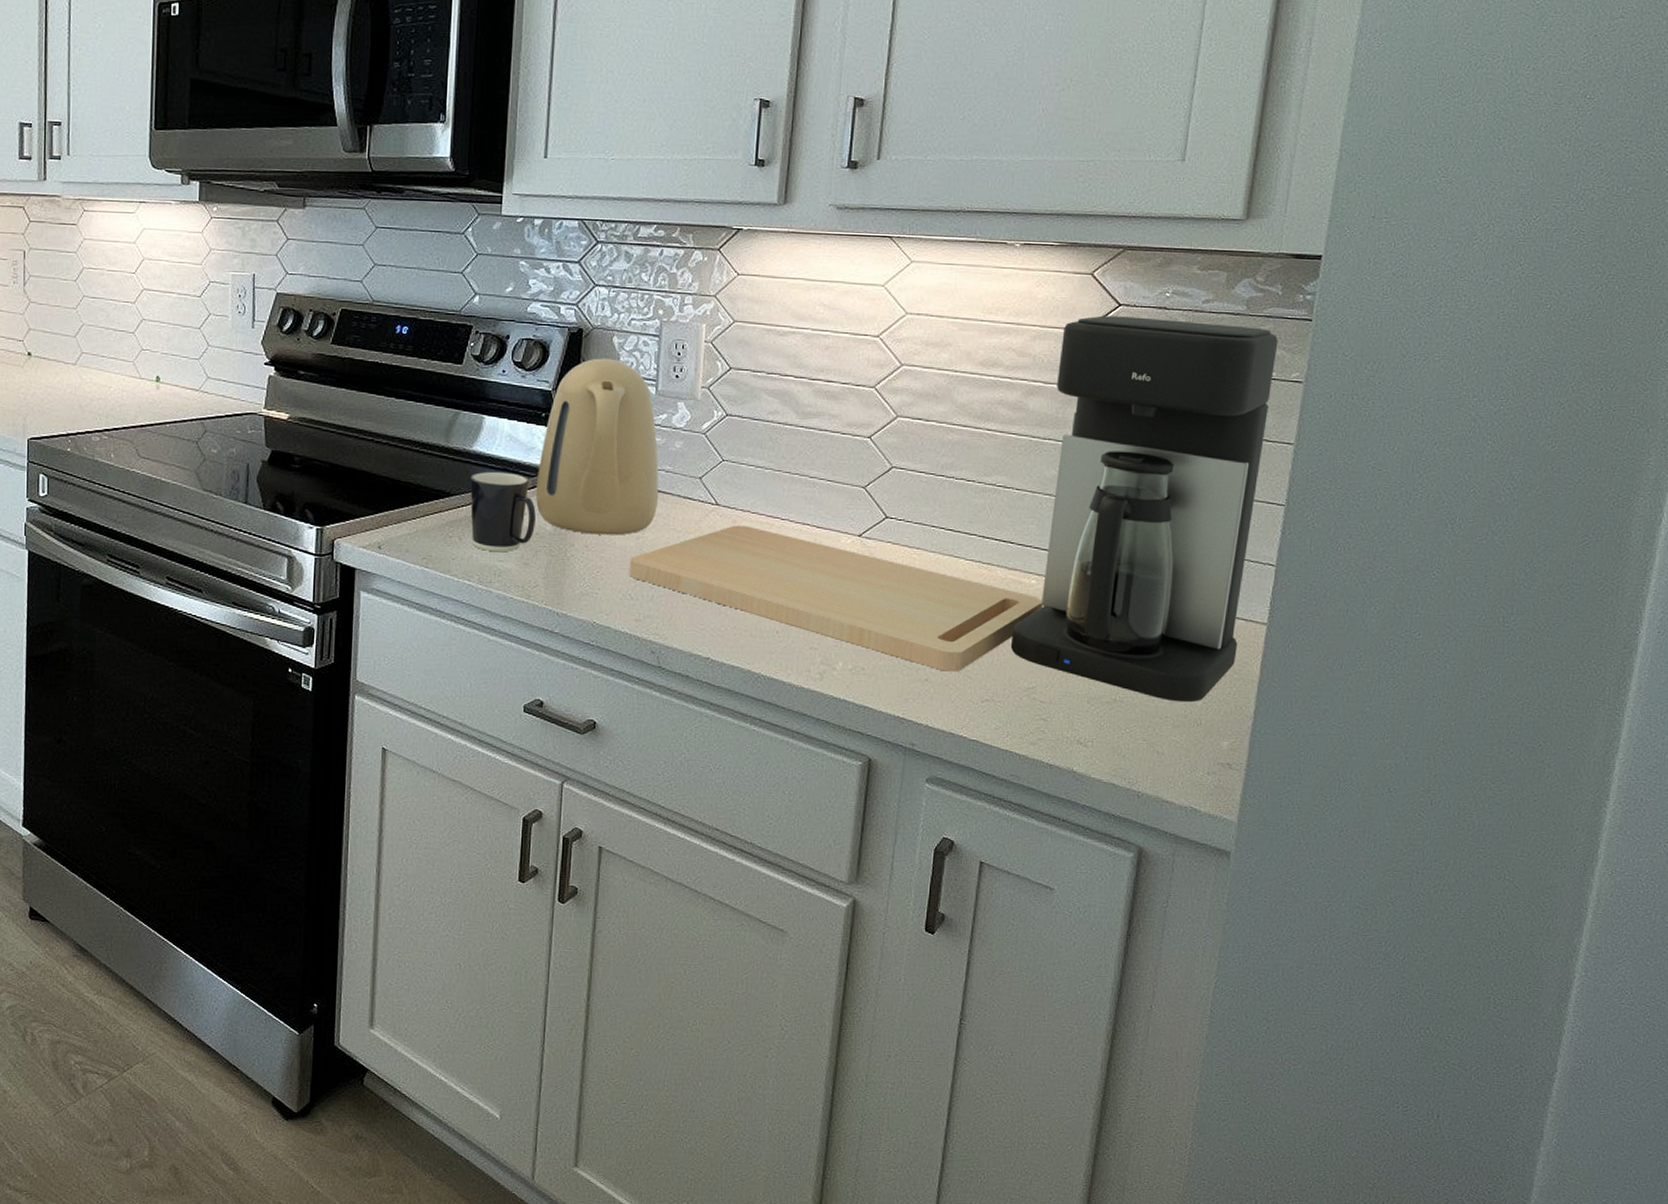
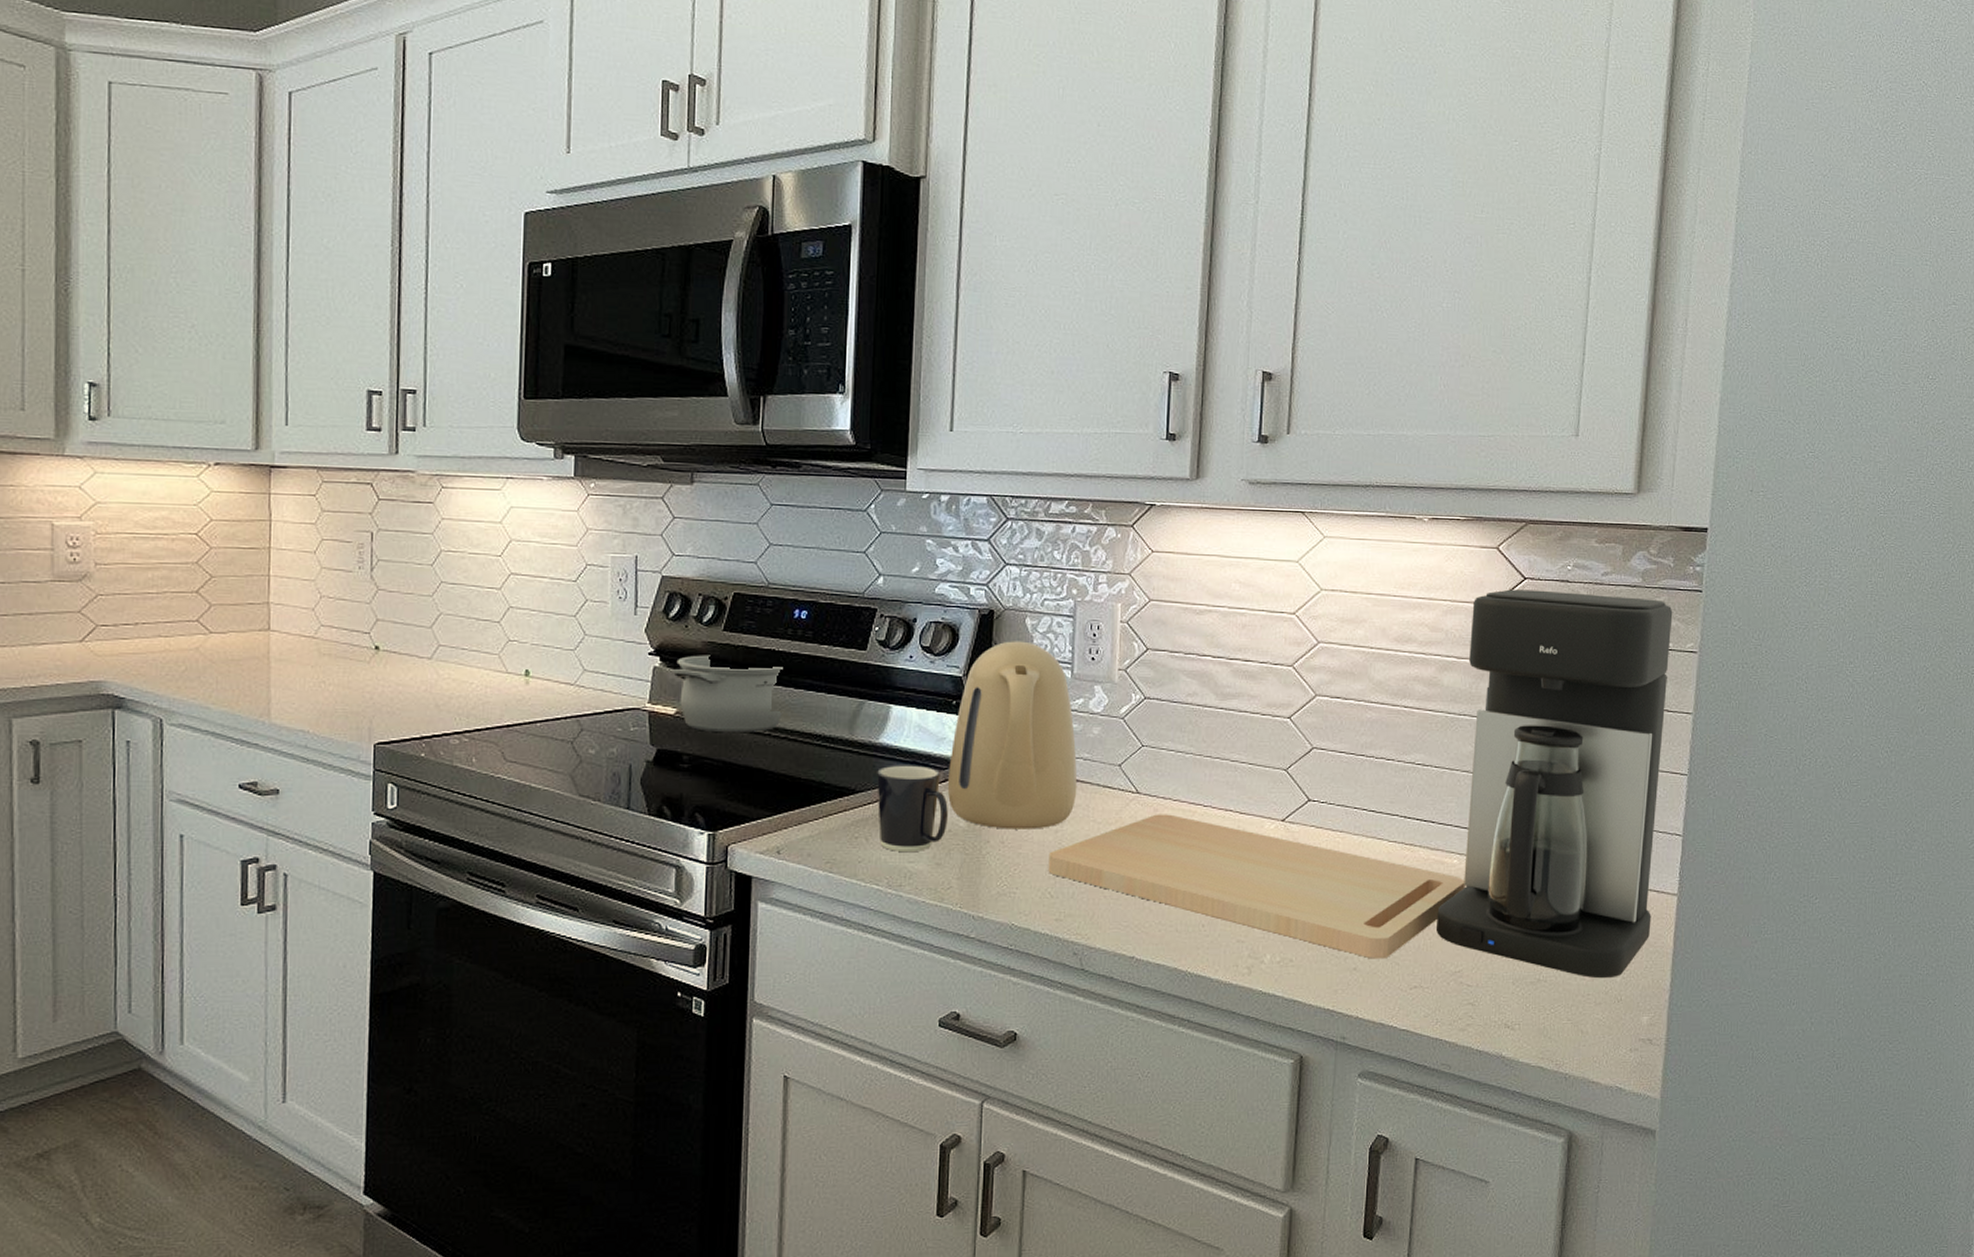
cooking pot: none [286,366,386,438] -> present [673,655,783,733]

